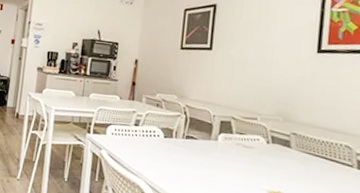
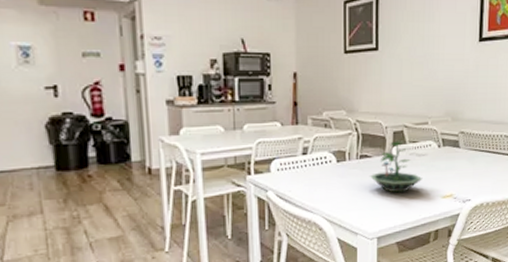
terrarium: none [194,129,248,178] -> present [370,140,423,193]

